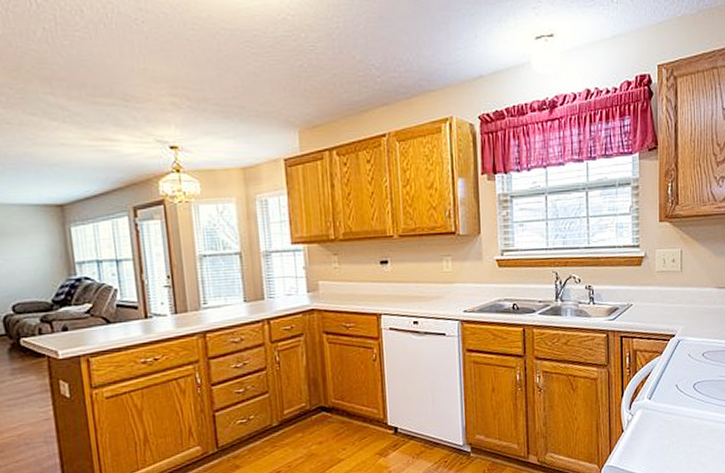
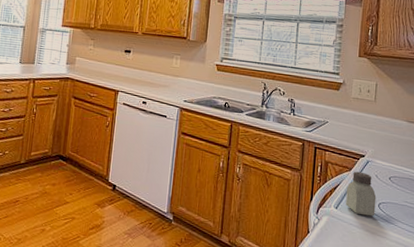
saltshaker: none [659,353,691,401] -> present [346,171,376,217]

